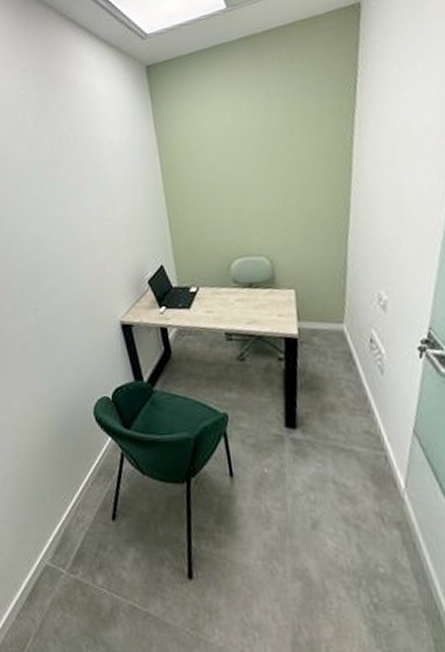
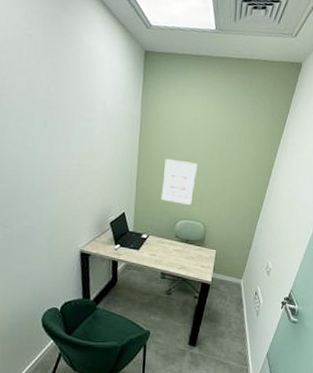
wall art: none [198,180,246,240] -> present [161,158,197,205]

